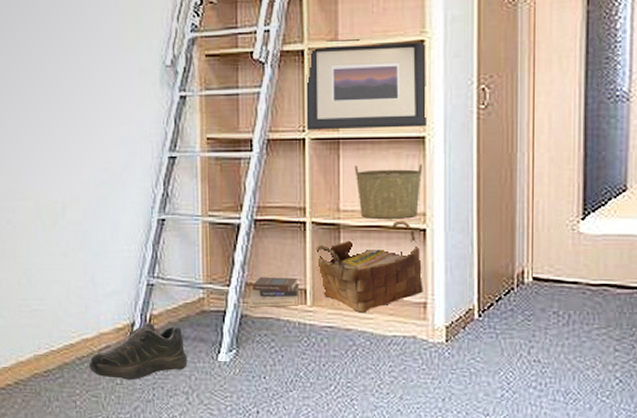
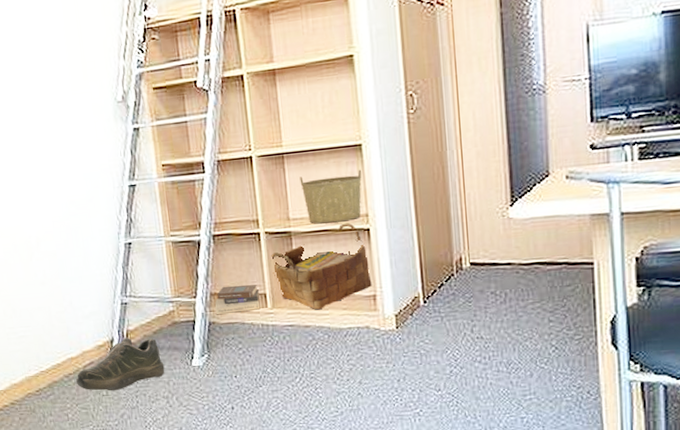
picture frame: present [306,39,428,131] -> none [247,57,363,149]

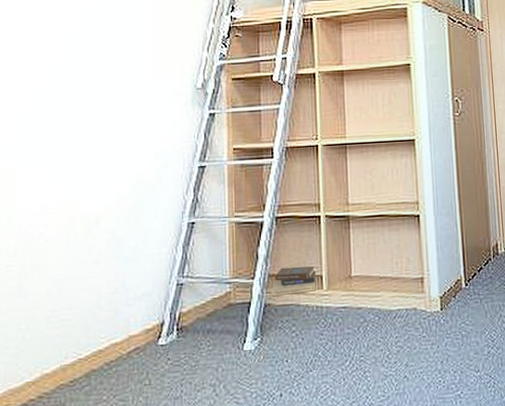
shoe: present [75,337,165,391] -> none [116,320,215,380]
woven basket: present [270,222,372,309] -> none [328,209,420,291]
basket: present [299,169,362,224] -> none [360,161,414,210]

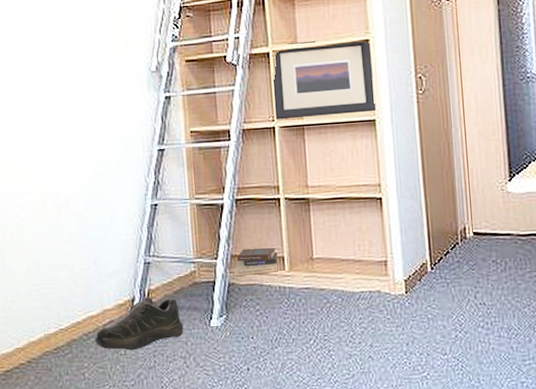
shoe: none [116,320,215,380] -> present [94,297,184,351]
picture frame: none [317,64,416,139] -> present [272,41,377,120]

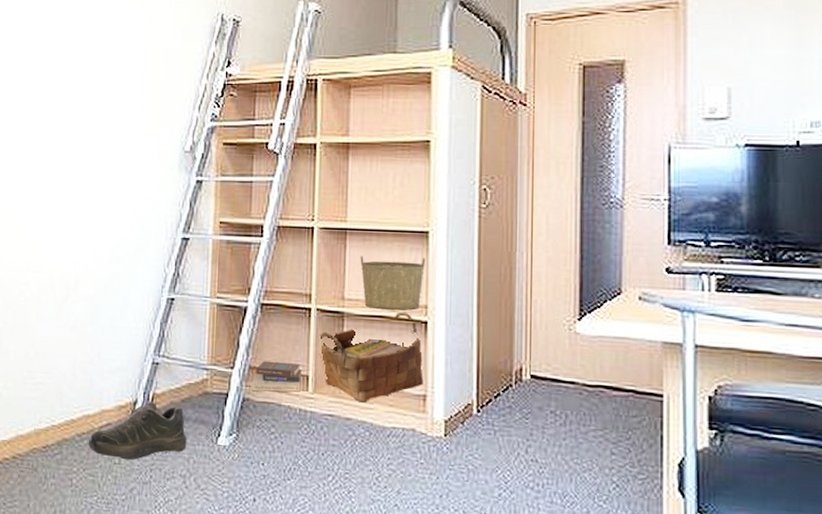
picture frame: present [272,41,377,120] -> none [315,136,431,223]
woven basket: none [289,191,383,273] -> present [318,311,424,402]
basket: none [318,142,375,192] -> present [360,256,425,310]

